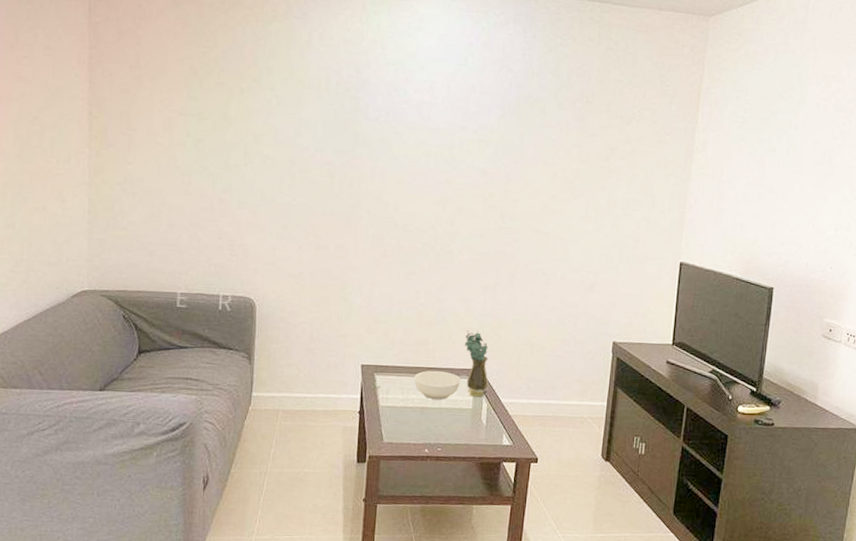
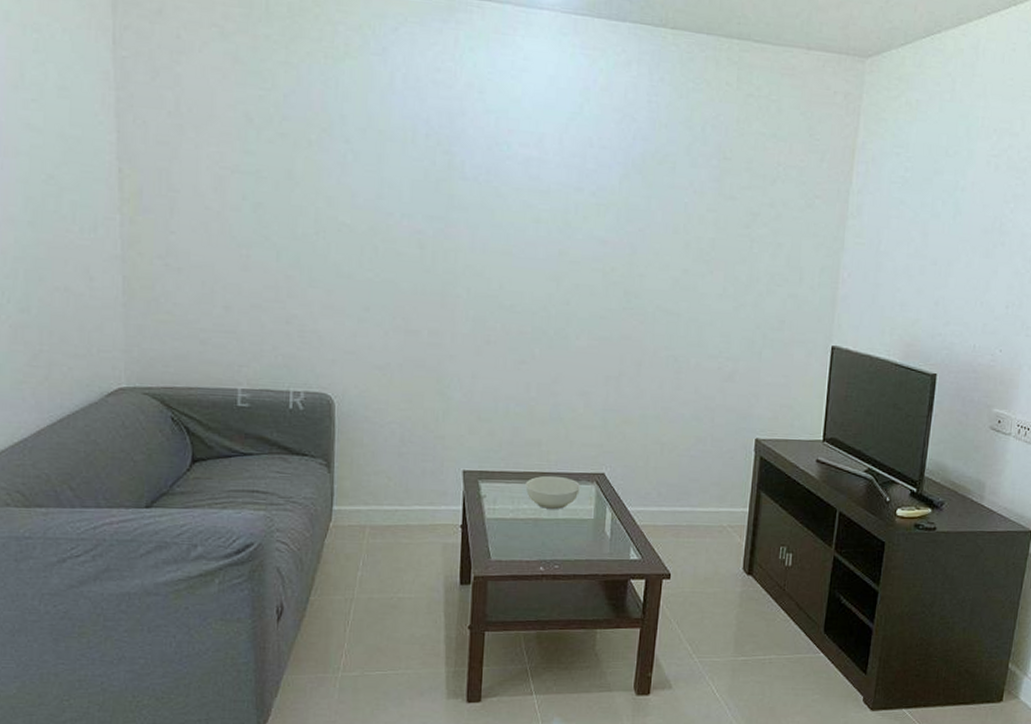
vase: present [464,330,489,398] -> none [584,429,613,507]

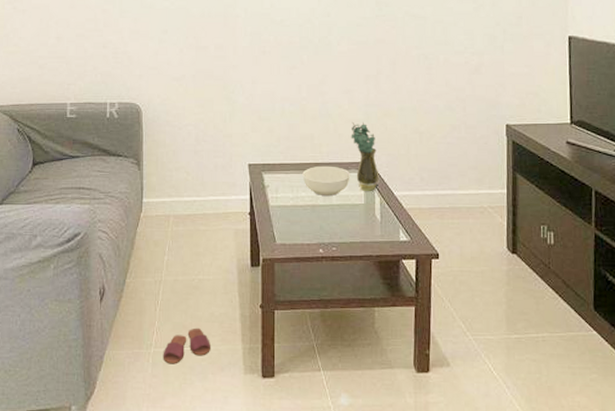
slippers: none [352,650,409,689] -> present [163,327,210,364]
vase: none [584,429,613,507] -> present [351,122,380,192]

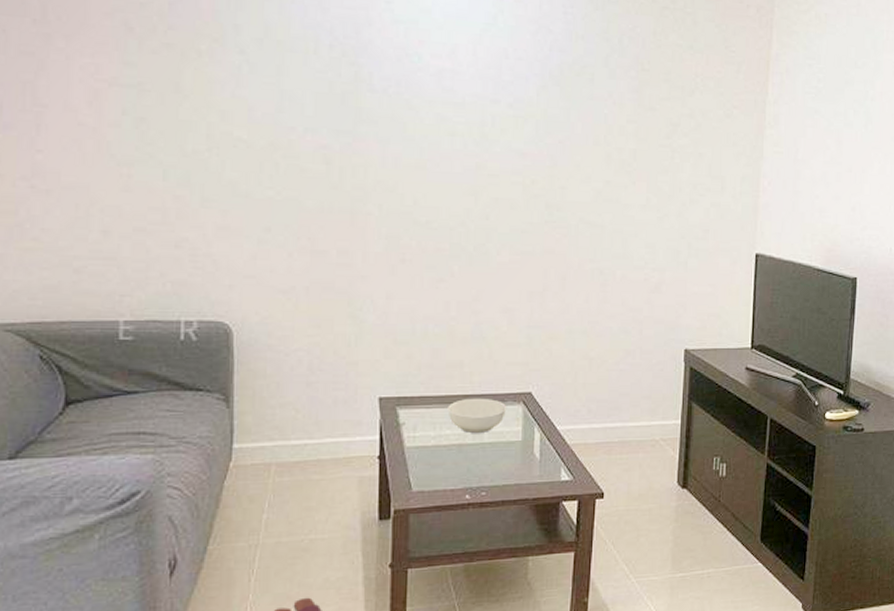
vase: present [351,122,380,192] -> none [509,347,541,427]

